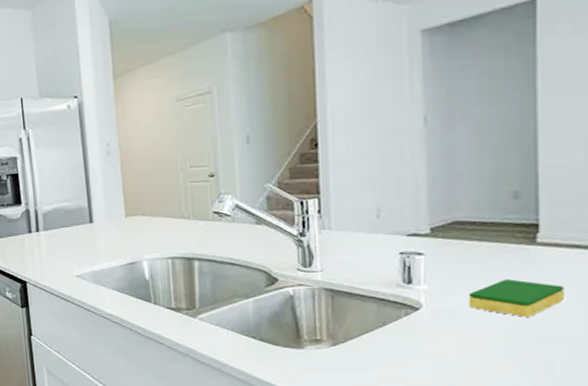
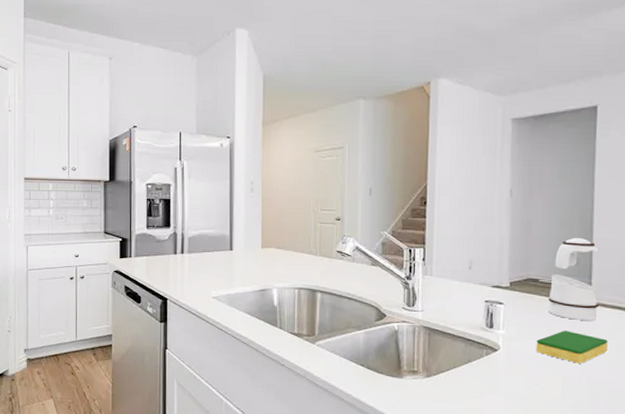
soap dispenser: none [468,165,549,266] -> present [538,237,600,321]

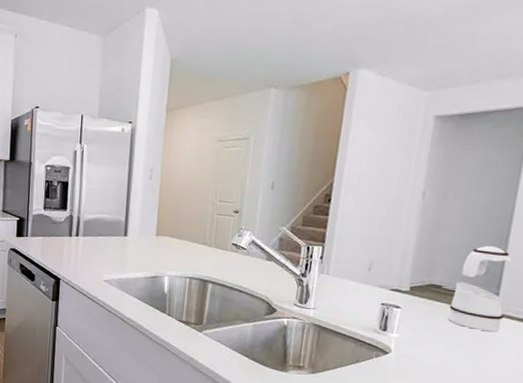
dish sponge: present [536,330,608,364] -> none [429,339,508,373]

